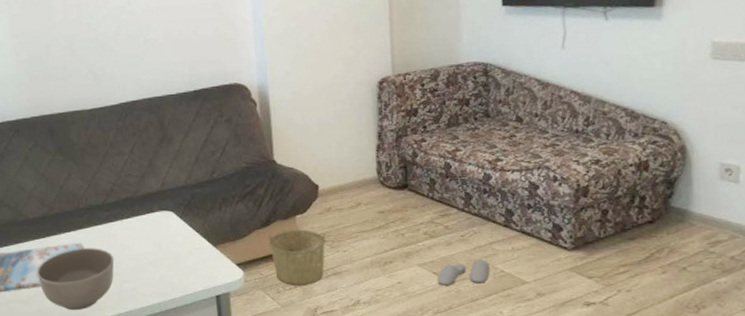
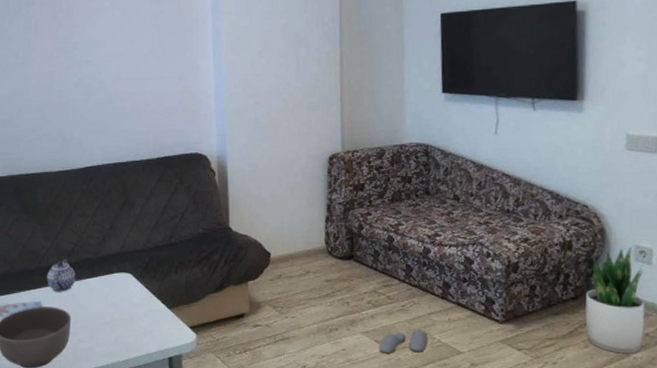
teapot: none [86,199,117,233] -> present [46,259,76,292]
basket: present [269,229,326,285] -> none [222,295,276,350]
planter: none [663,166,730,279] -> present [585,248,645,354]

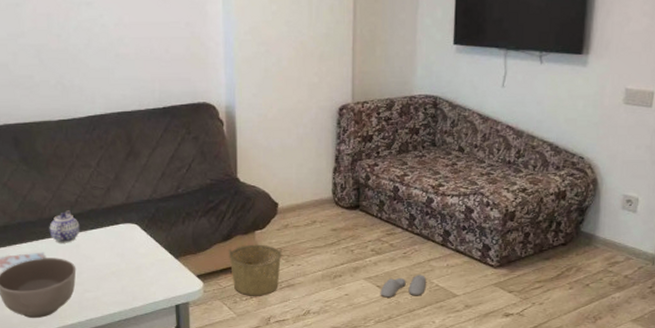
basket: none [222,295,276,350] -> present [229,244,282,296]
planter: present [585,248,645,354] -> none [572,197,629,294]

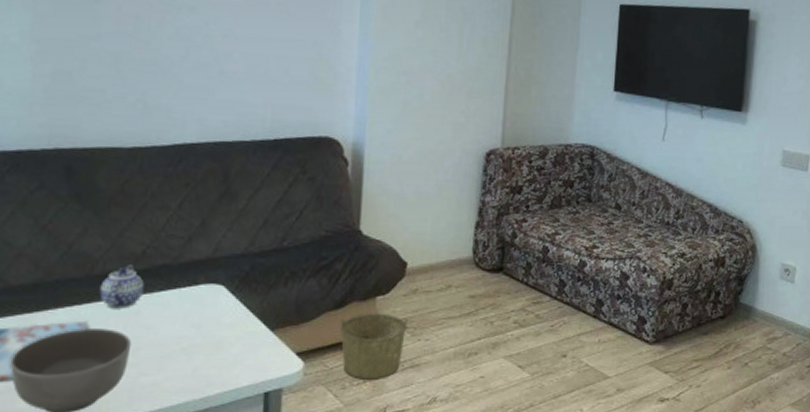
slippers: present [380,275,426,298] -> none [521,352,575,380]

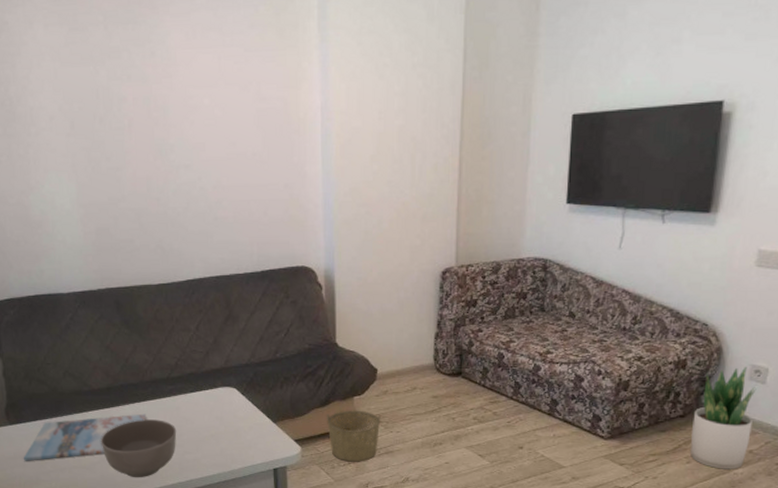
teapot: present [99,265,145,309] -> none [150,373,180,406]
planter: none [731,266,787,374] -> present [690,367,757,470]

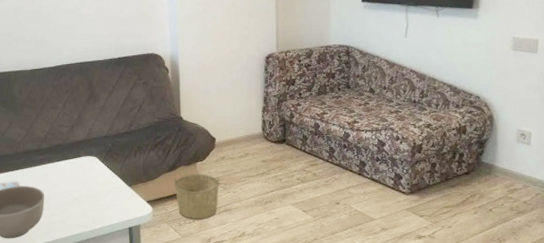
planter: present [690,367,757,470] -> none [476,131,524,218]

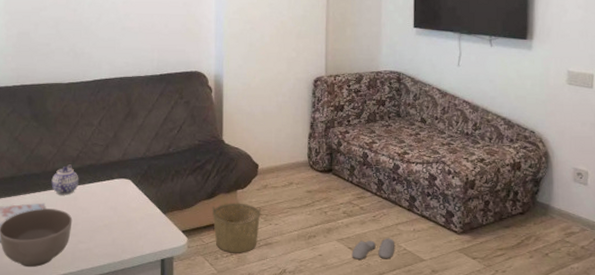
teapot: none [23,145,49,173] -> present [51,164,79,195]
slippers: none [306,201,346,221] -> present [351,238,394,260]

